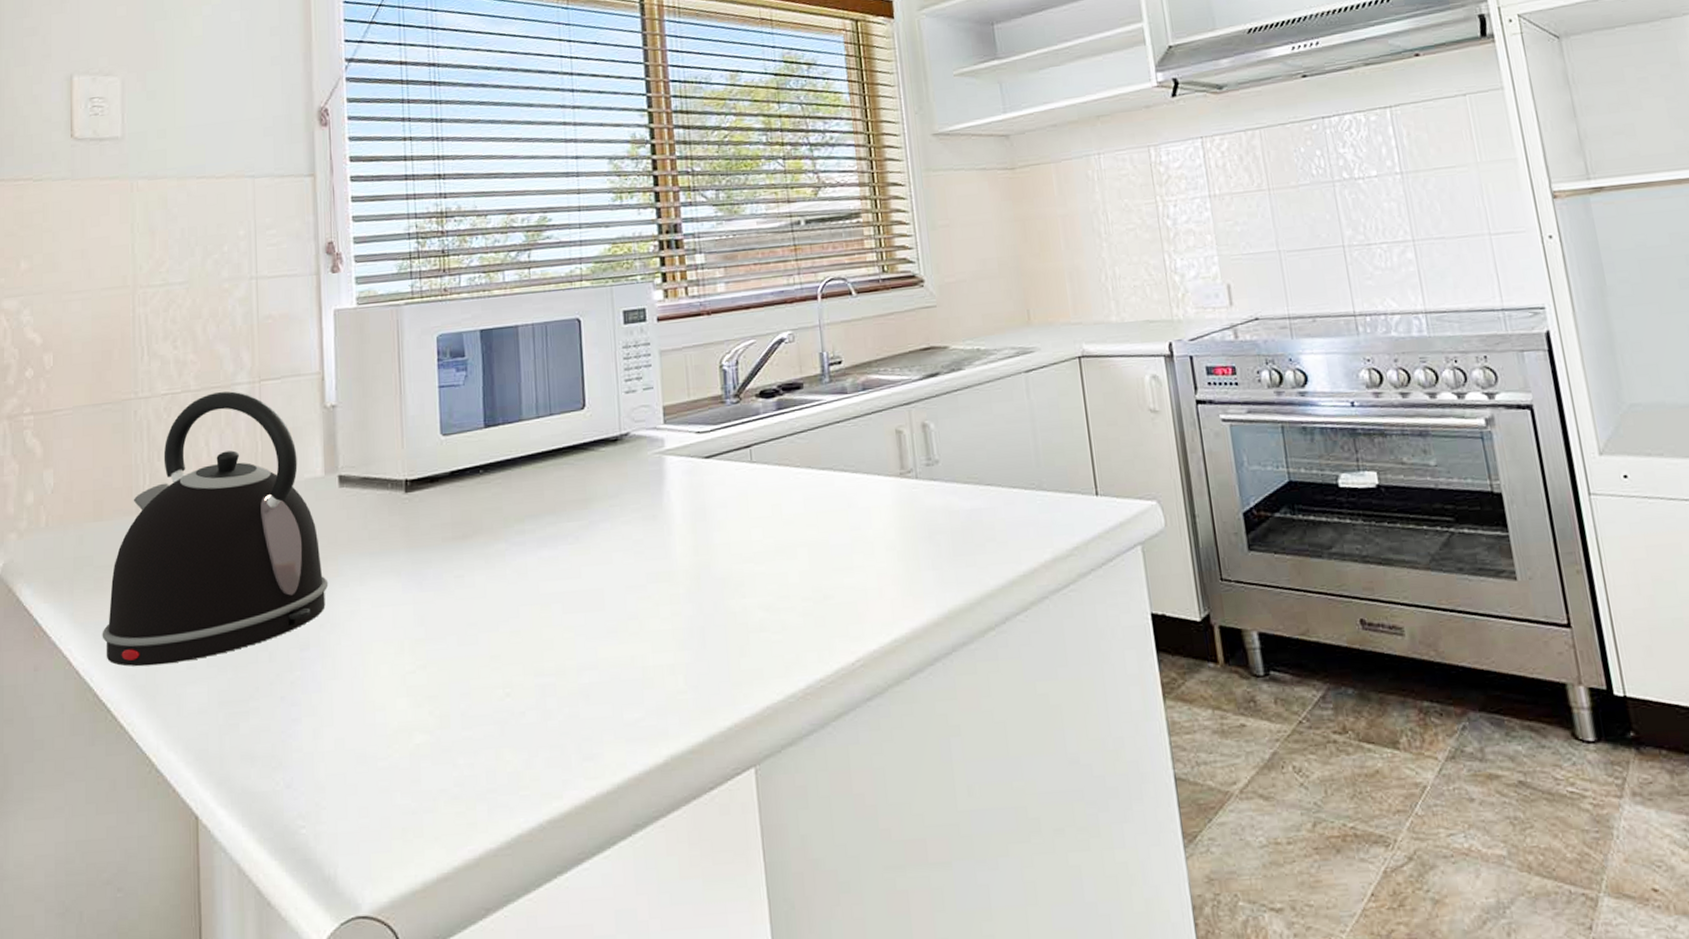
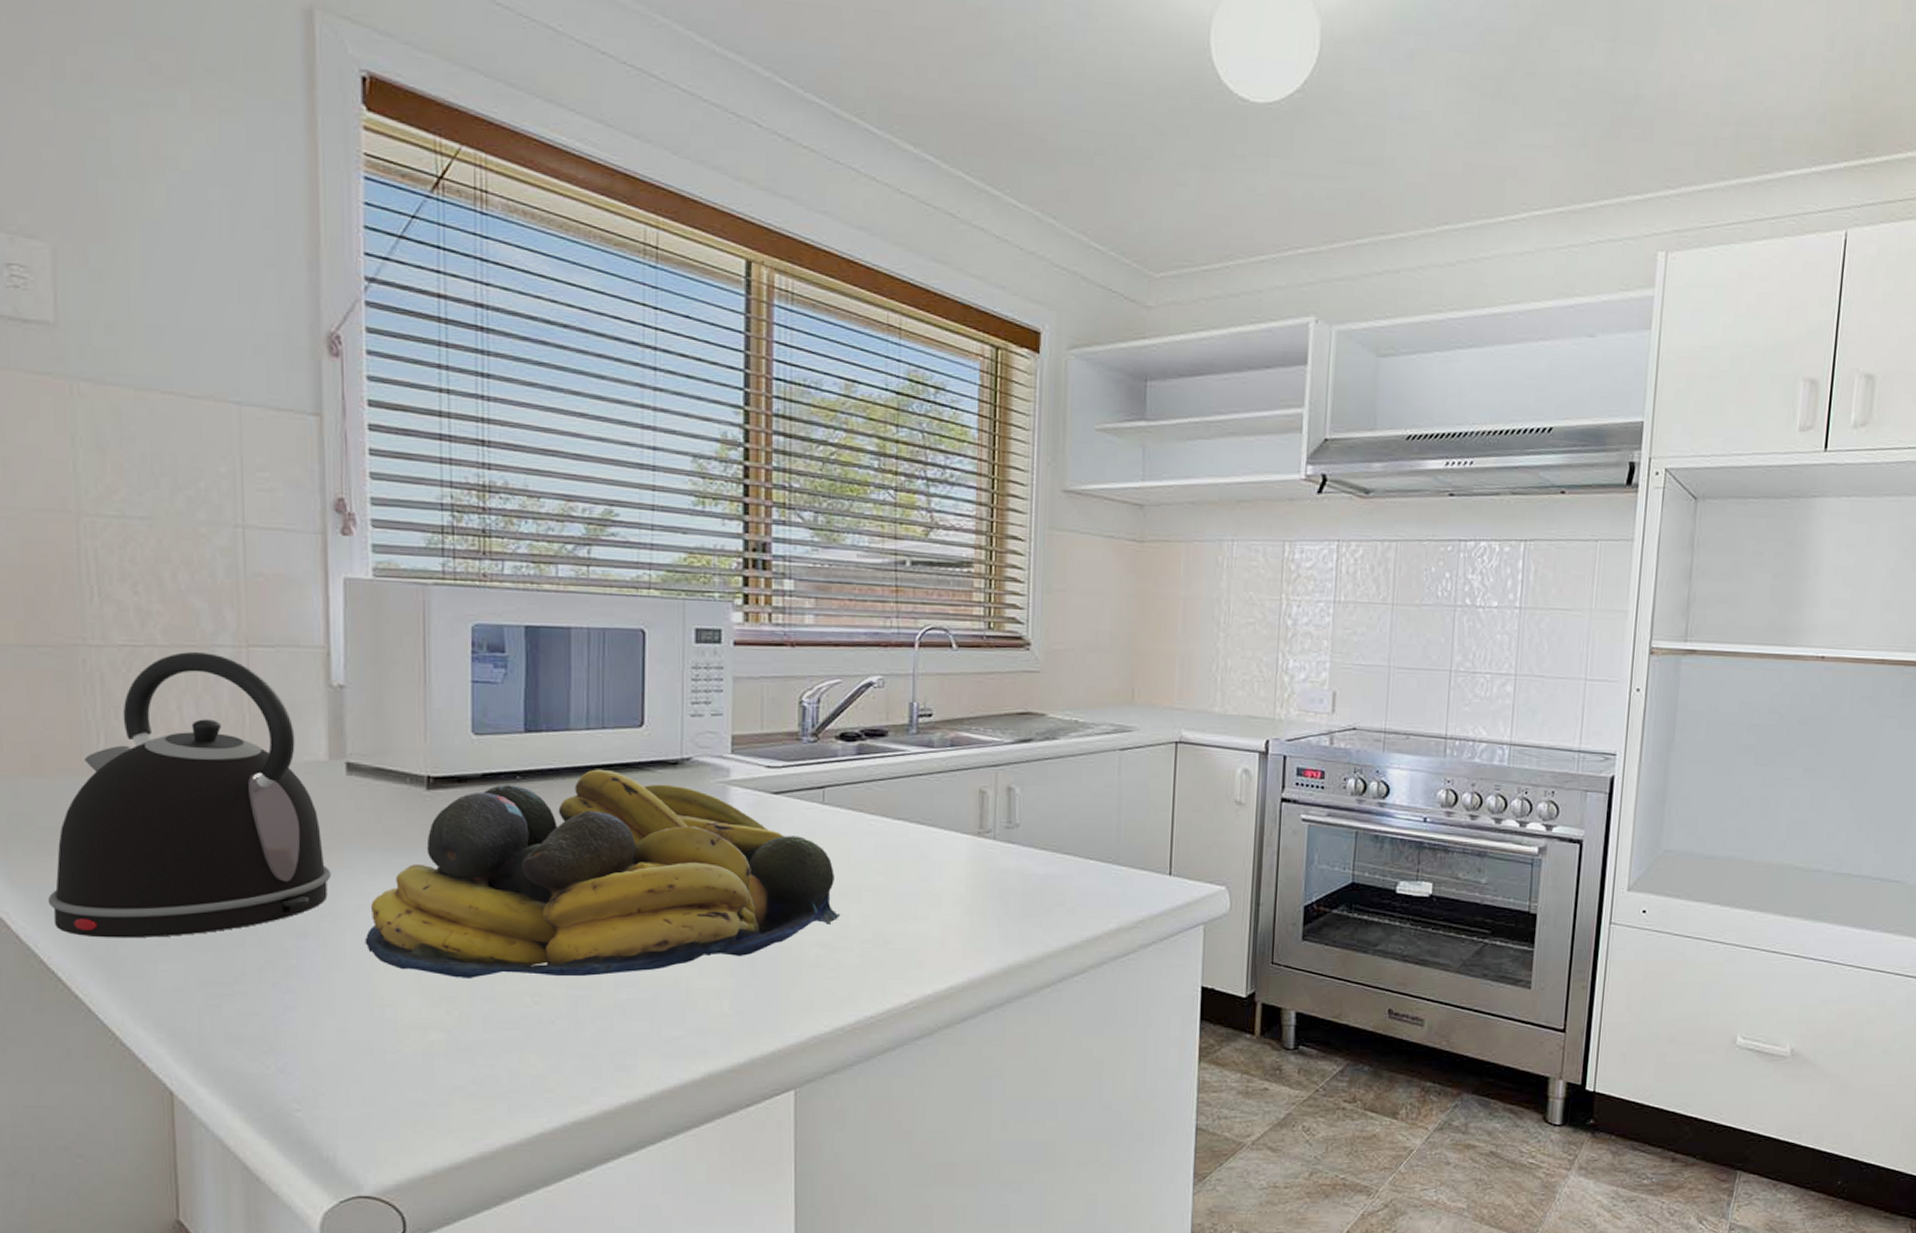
fruit bowl: none [357,454,778,676] -> present [365,769,839,978]

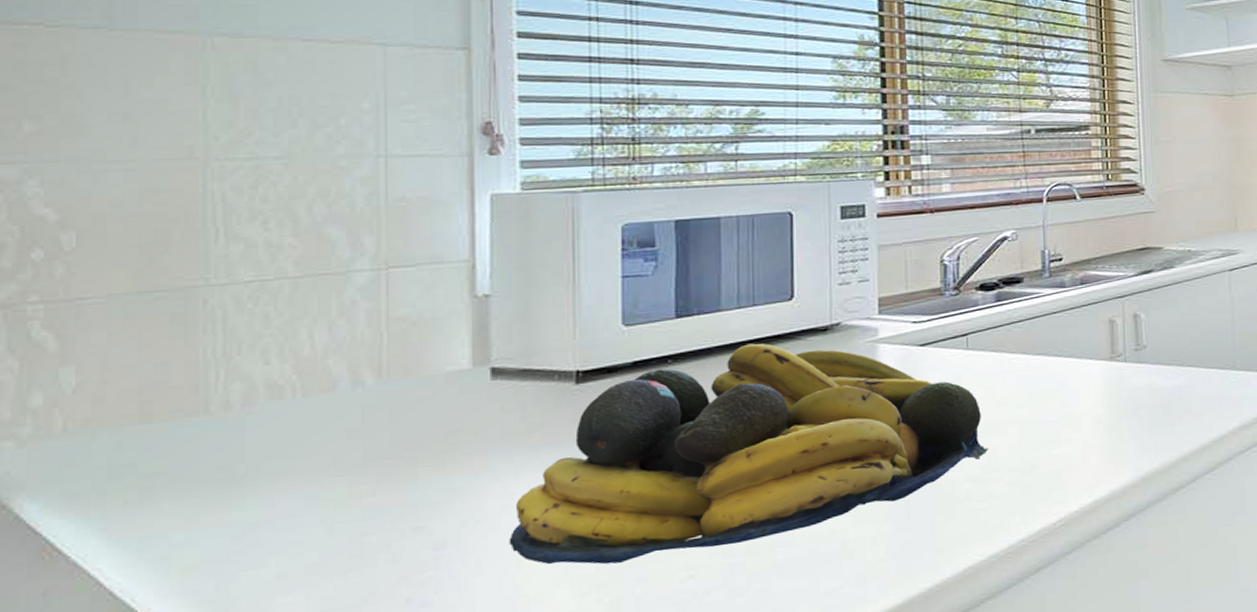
kettle: present [47,652,332,939] -> none [150,279,474,582]

